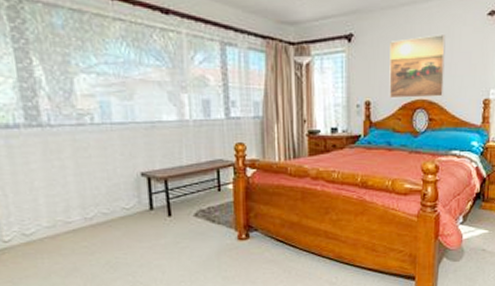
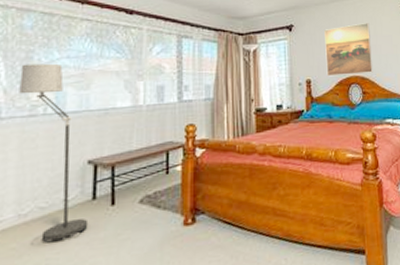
floor lamp: none [60,68,149,245] -> present [19,63,89,245]

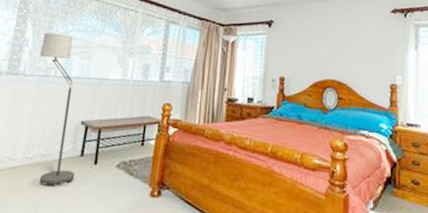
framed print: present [324,23,373,77] -> none [301,25,354,79]

